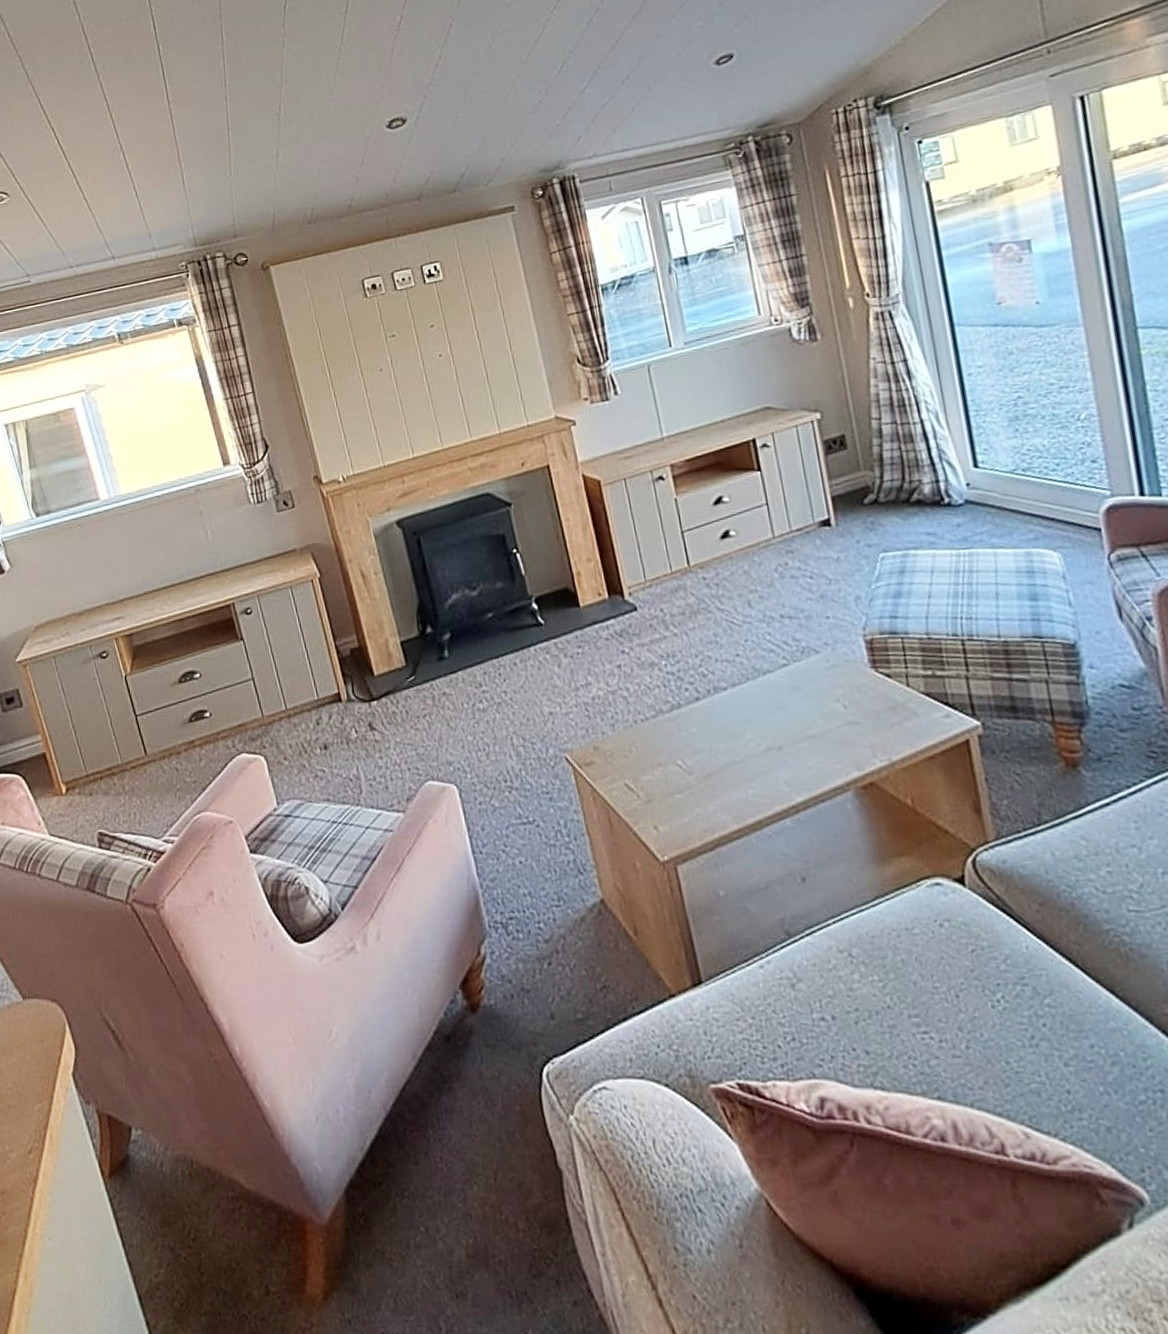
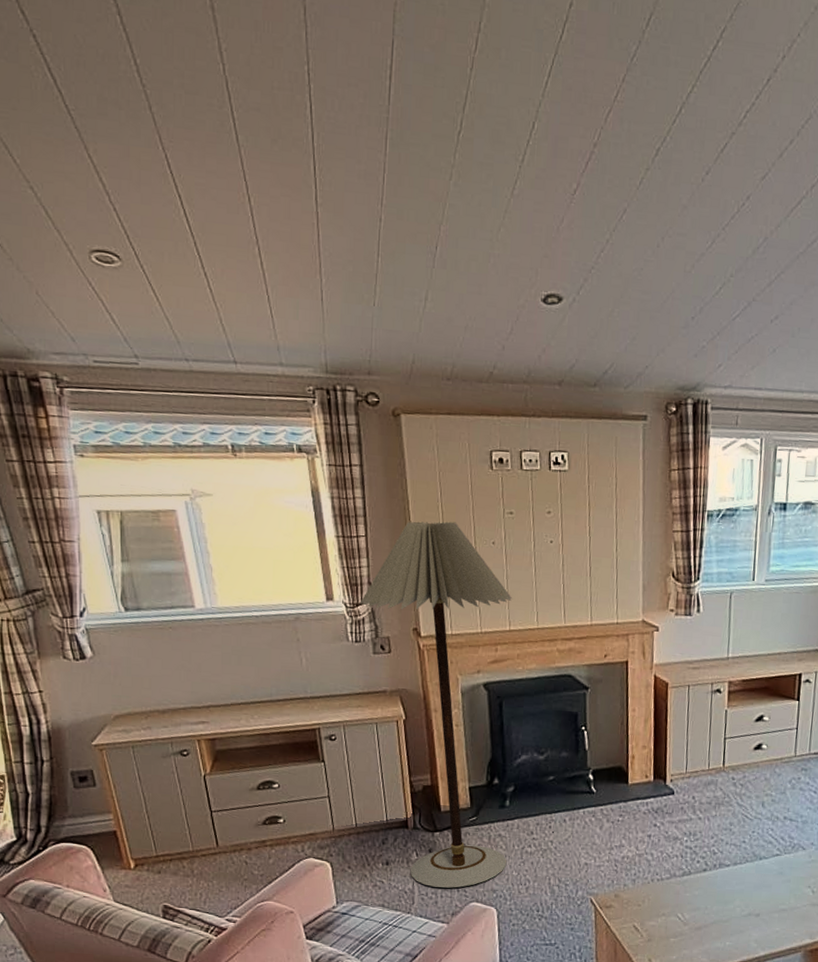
floor lamp: none [256,358,459,769] -> present [360,521,513,888]

